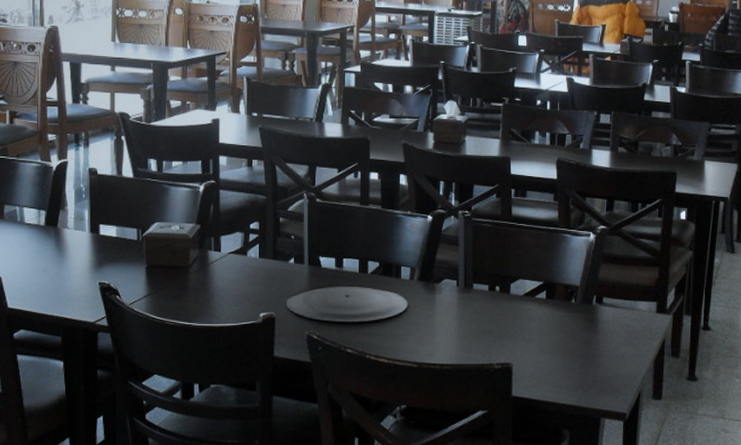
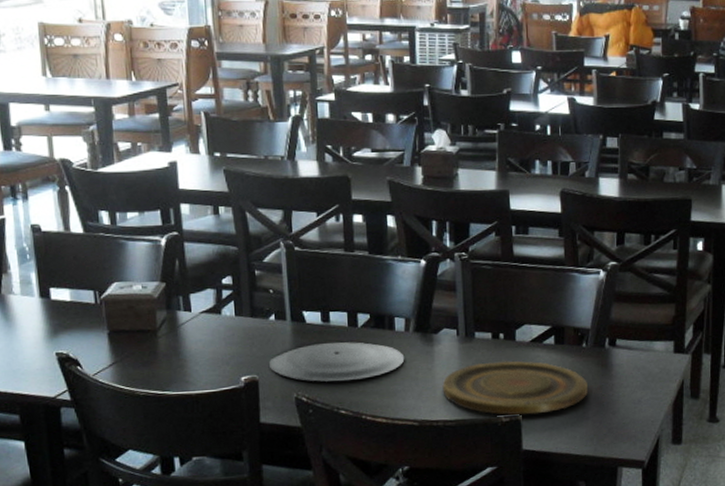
plate: none [441,312,576,363] -> present [442,360,589,415]

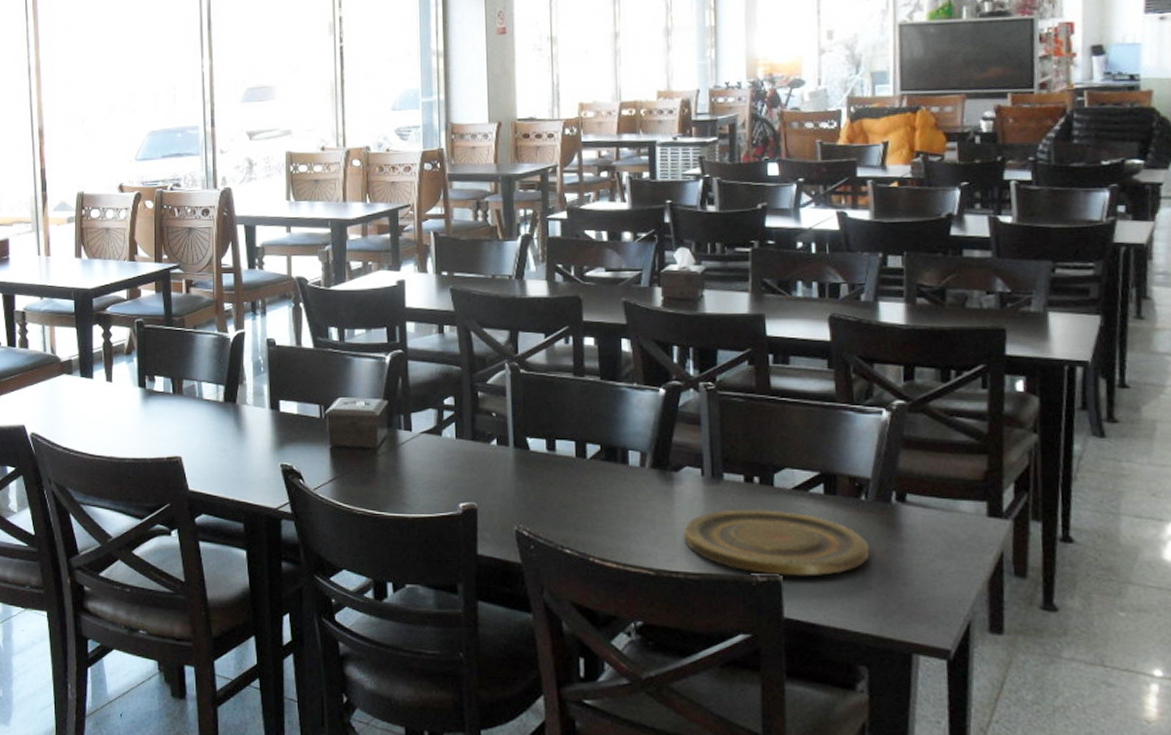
plate: present [268,341,405,382] -> none [488,473,640,517]

